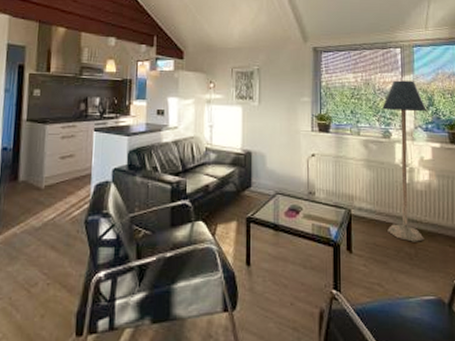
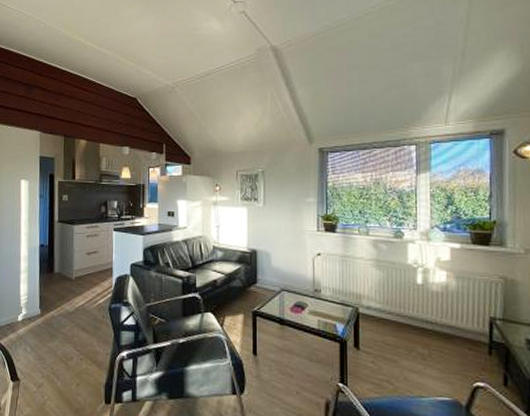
floor lamp: present [382,80,426,242] -> none [394,179,445,343]

